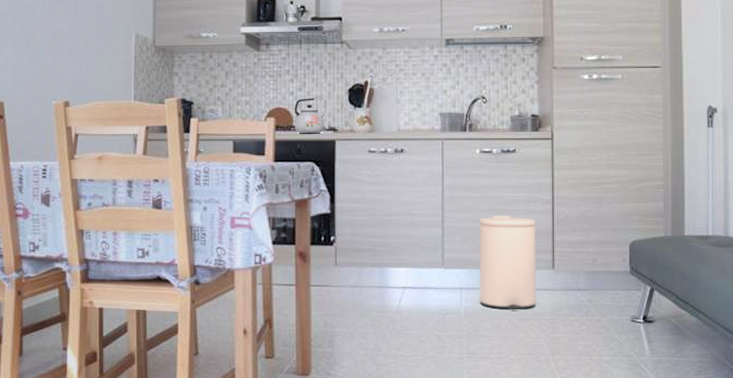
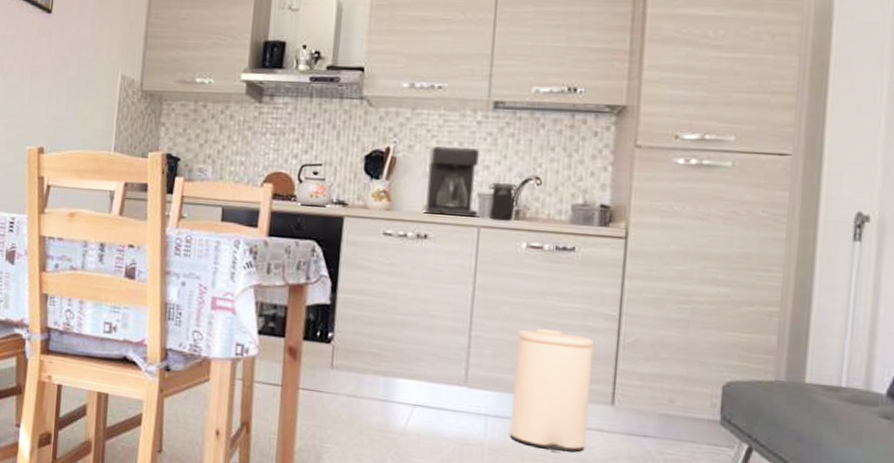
coffee maker: none [398,77,441,133] -> present [423,146,479,218]
jar: none [447,104,470,134] -> present [488,183,518,222]

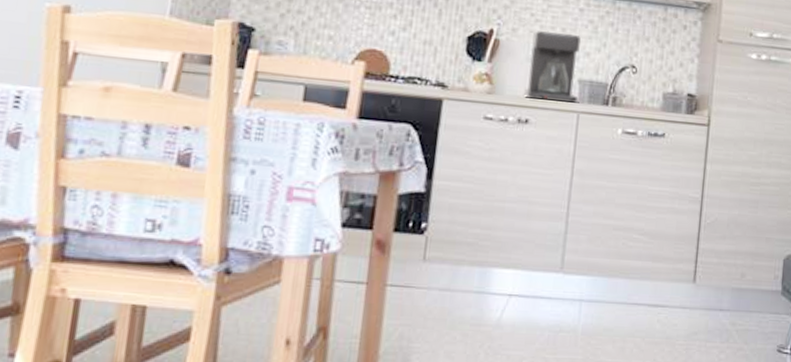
kettle: present [295,163,335,207] -> none [390,41,434,89]
jar: present [488,183,518,222] -> none [588,69,616,109]
pedal bin: present [509,328,595,452] -> none [602,211,680,331]

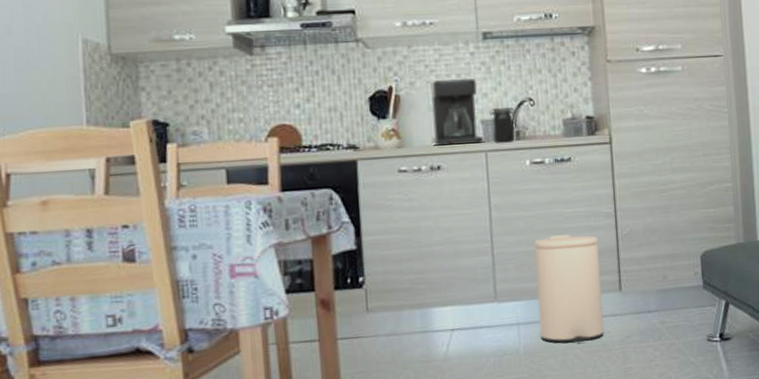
jar: none [588,69,616,109] -> present [488,107,516,144]
pedal bin: none [602,211,680,331] -> present [534,234,604,344]

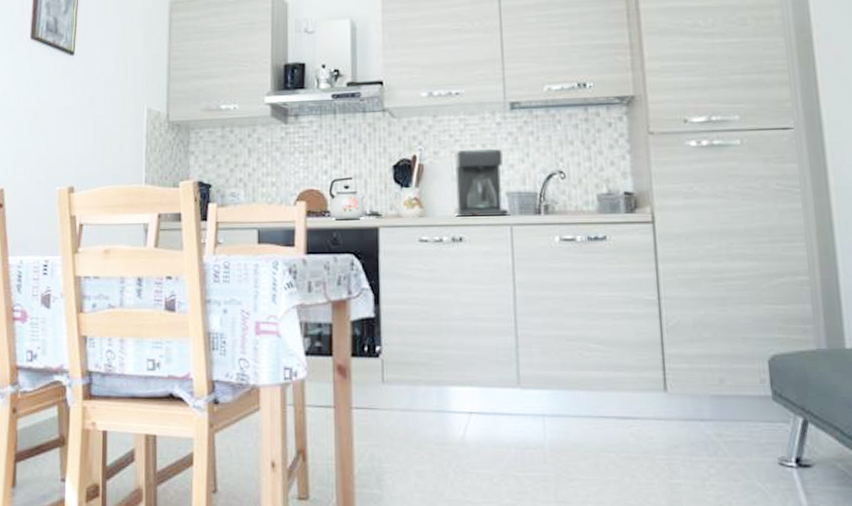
kettle: none [302,110,344,155] -> present [328,177,367,221]
jar: present [488,107,516,144] -> none [515,180,544,218]
pedal bin: present [534,234,604,344] -> none [563,320,645,445]

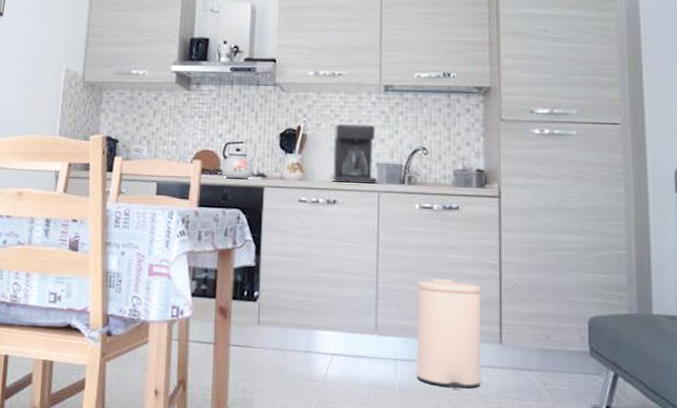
pedal bin: none [563,320,645,445] -> present [416,278,481,389]

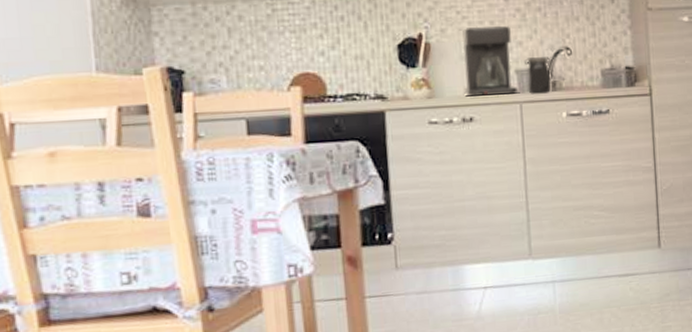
kettle: present [221,141,255,179] -> none [326,58,371,106]
jar: none [384,154,409,187] -> present [523,57,552,95]
pedal bin: present [416,278,481,389] -> none [571,189,642,302]

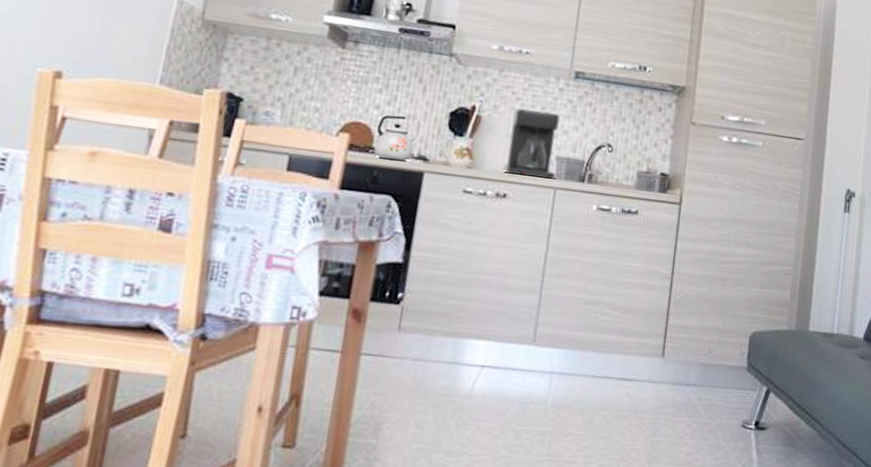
kettle: none [326,58,371,106] -> present [373,115,417,162]
jar: present [523,57,552,95] -> none [564,147,593,185]

